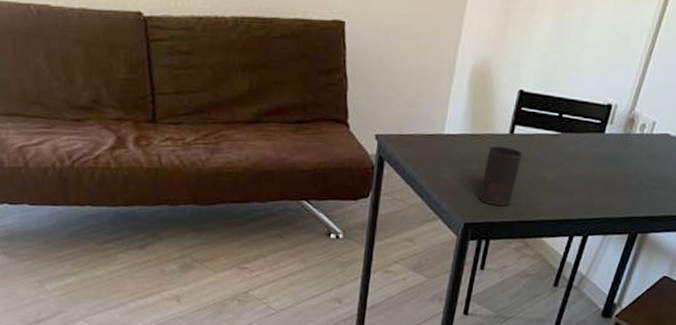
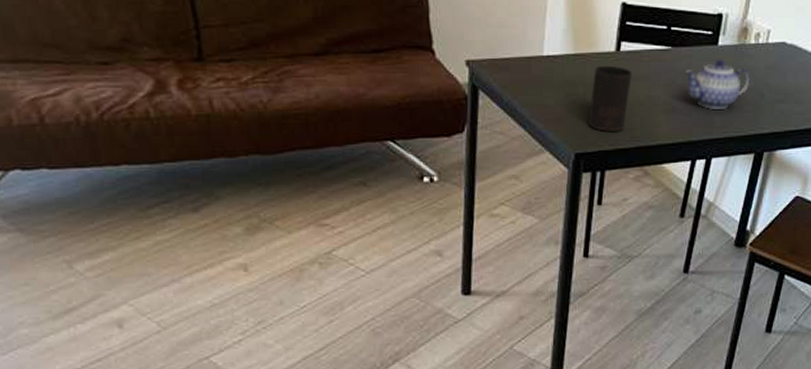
teapot: none [571,146,632,193] -> present [684,59,750,110]

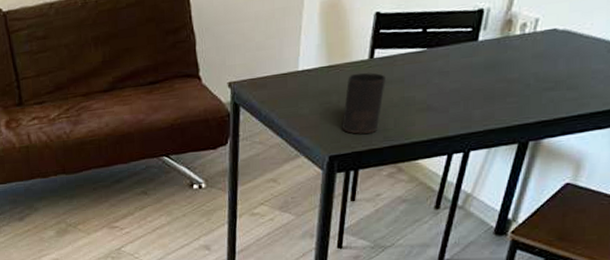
teapot: present [684,59,750,110] -> none [441,53,515,104]

